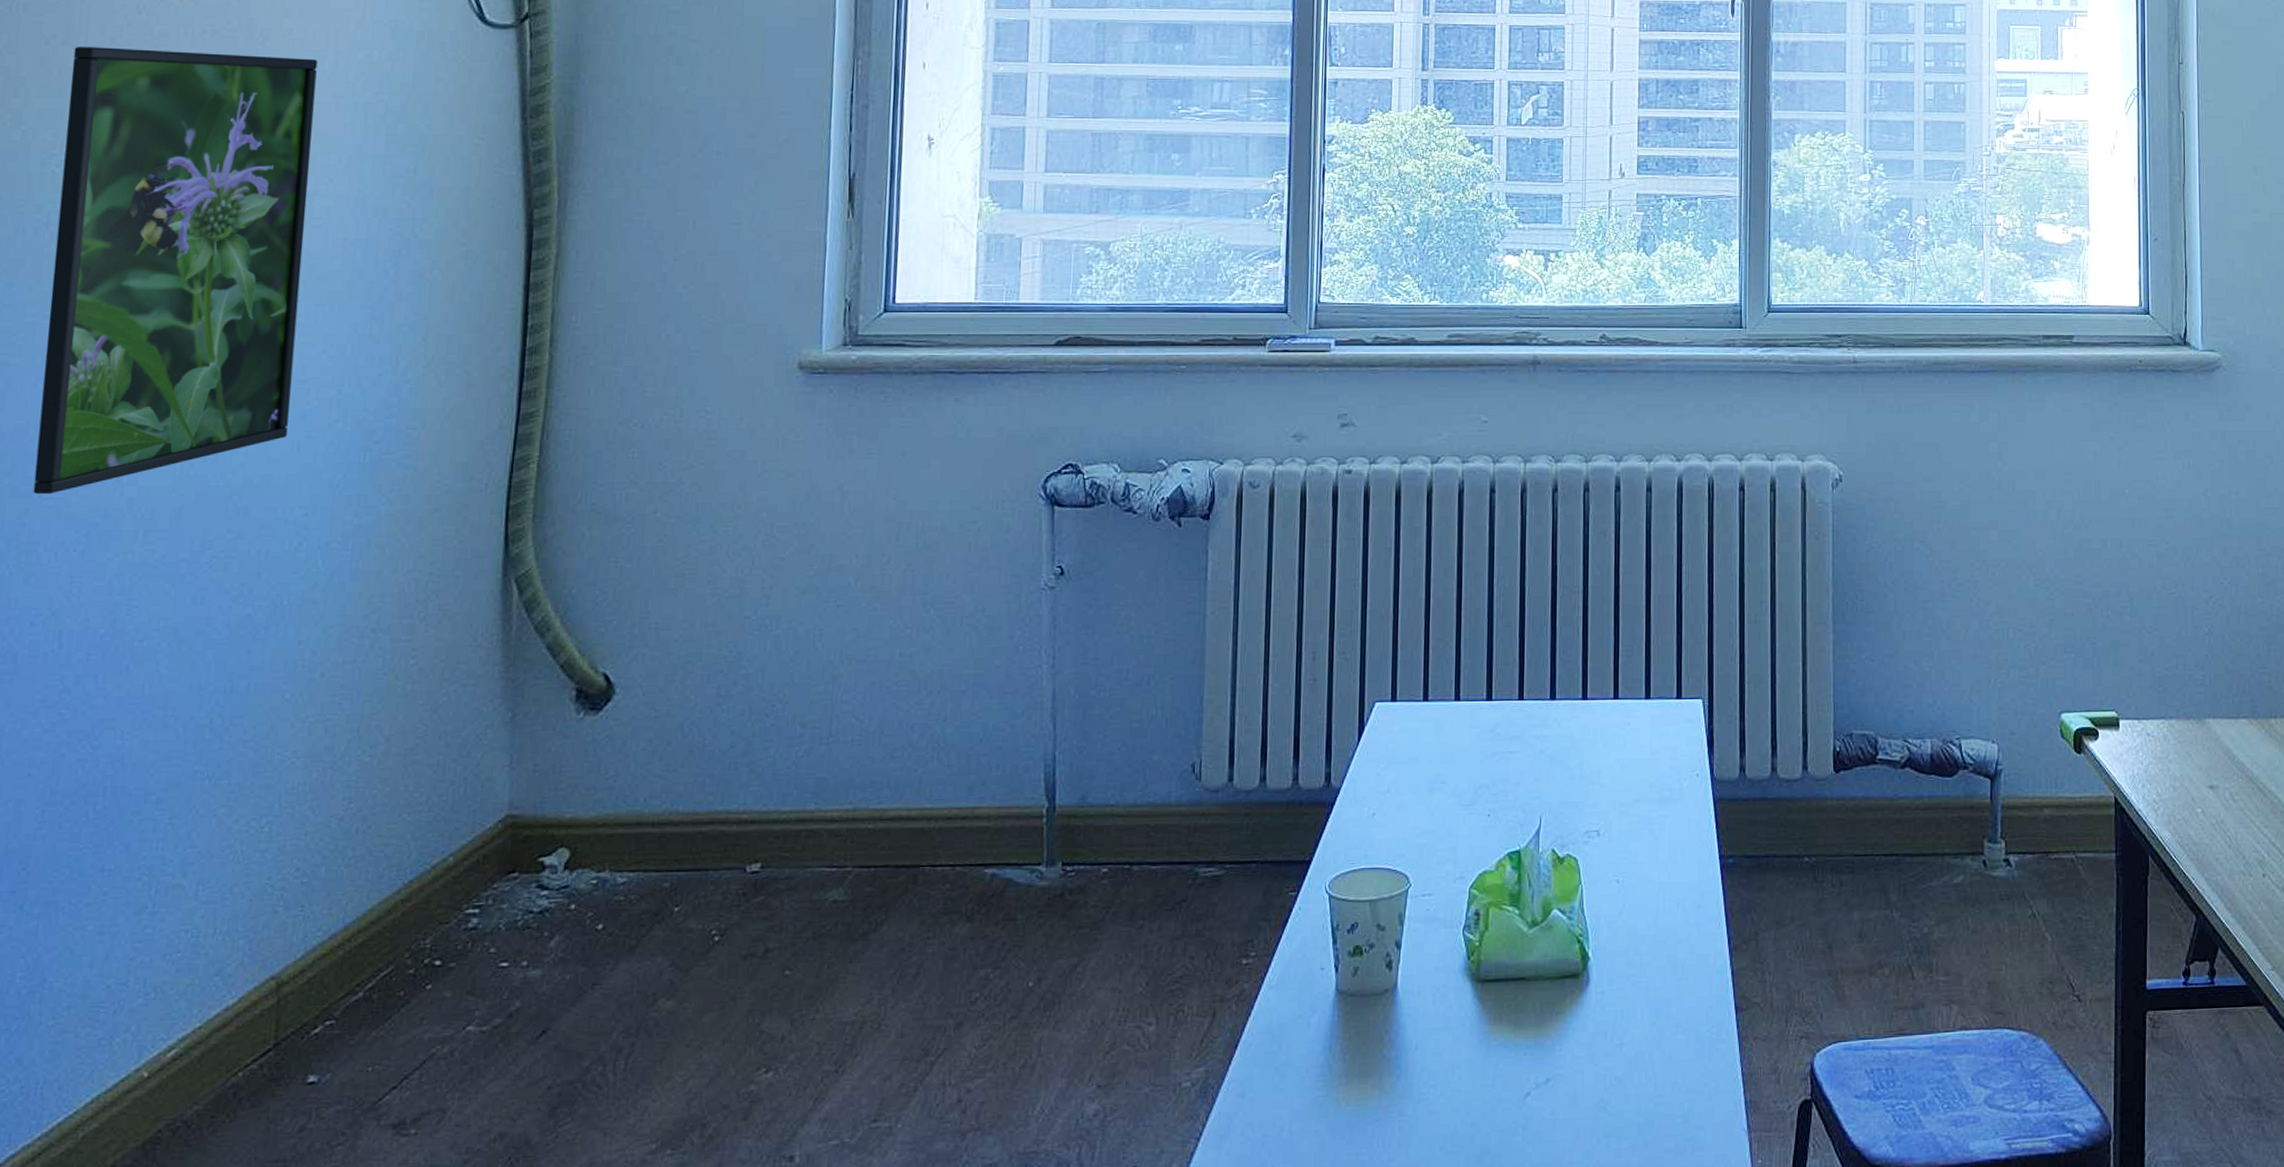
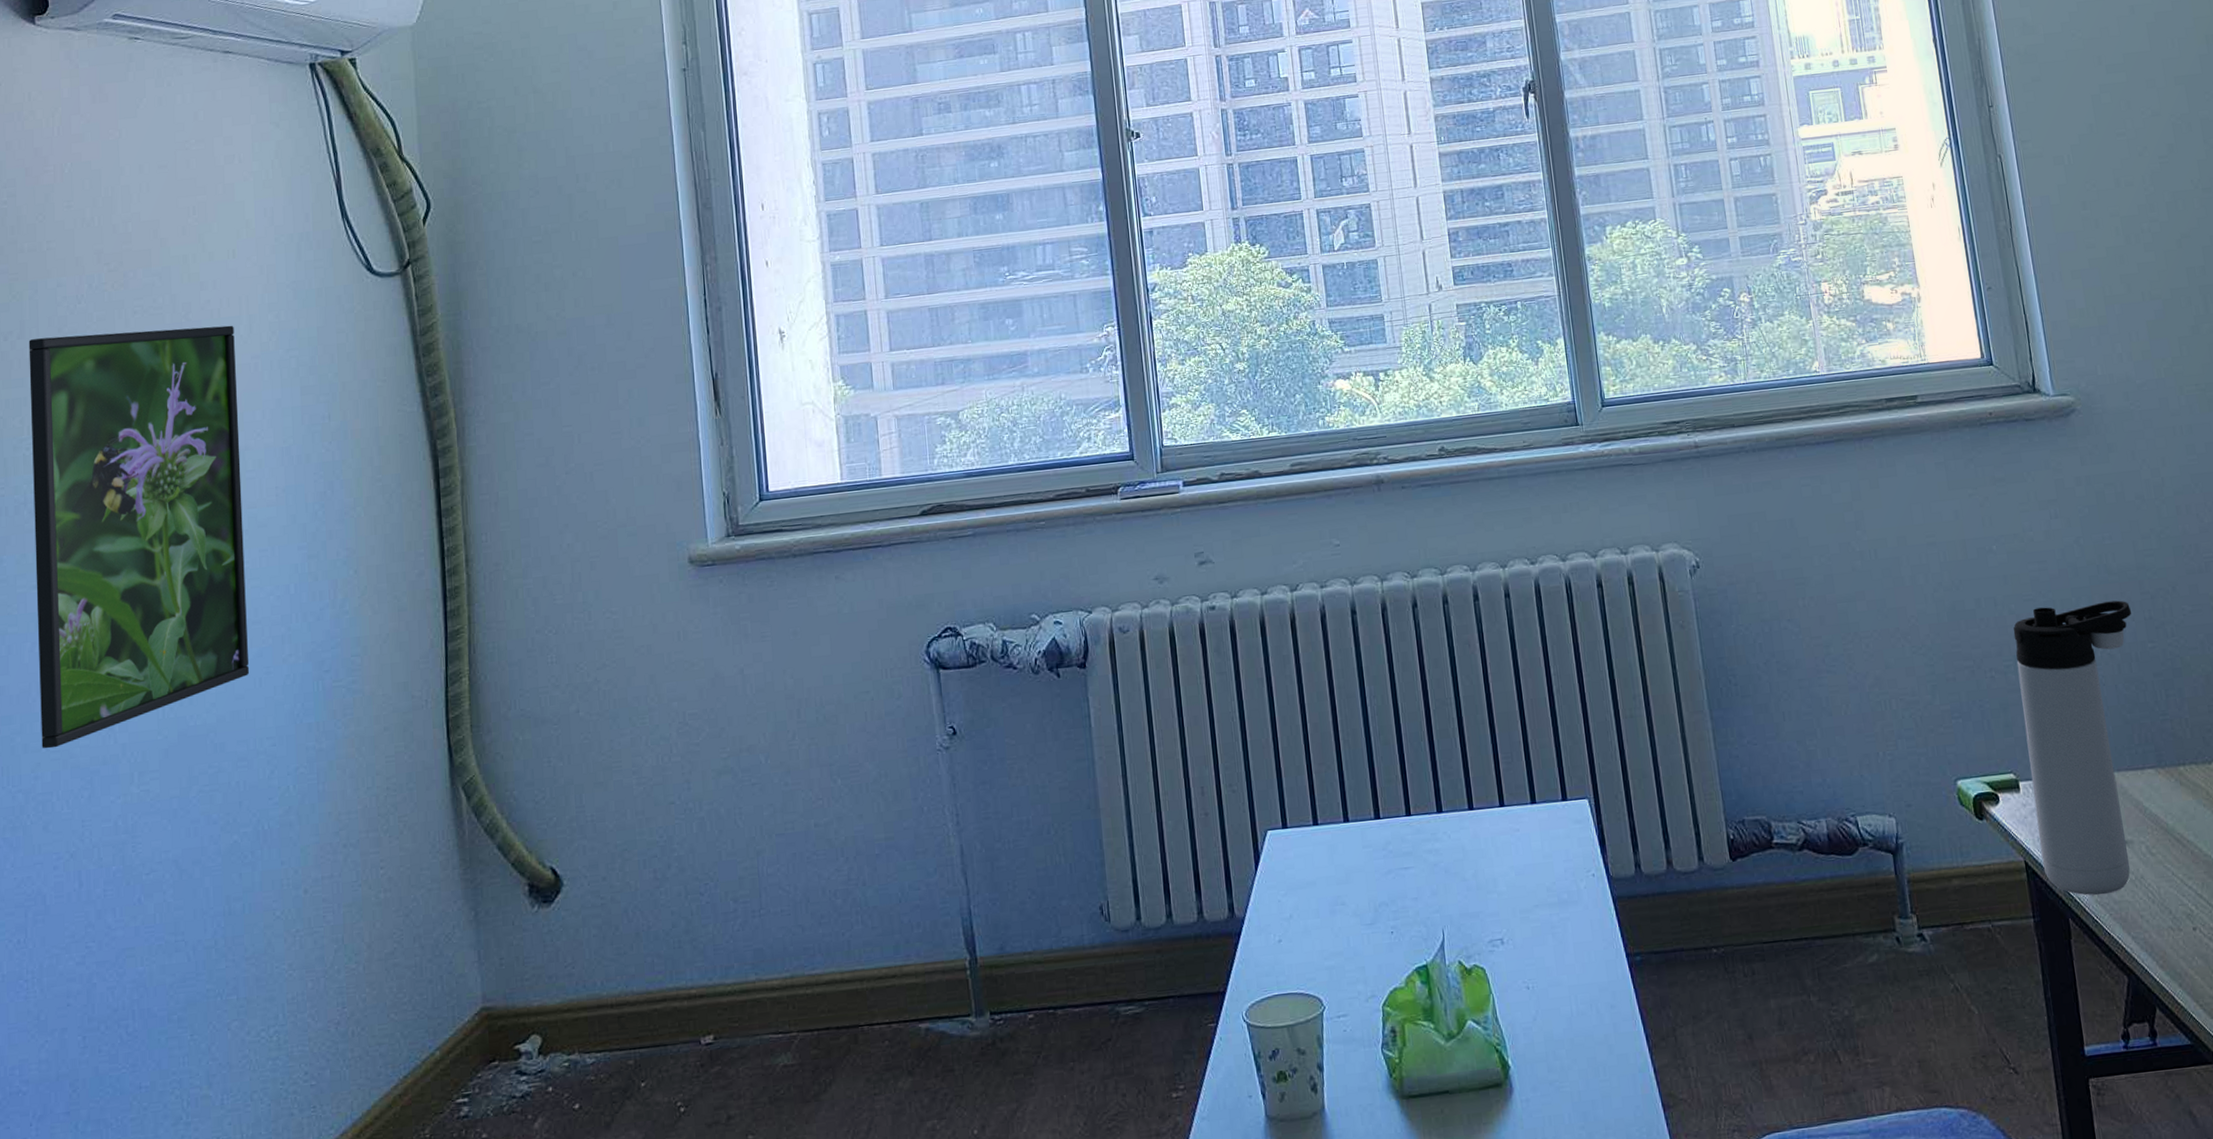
thermos bottle: none [2131,554,2247,836] -> present [2013,600,2132,896]

